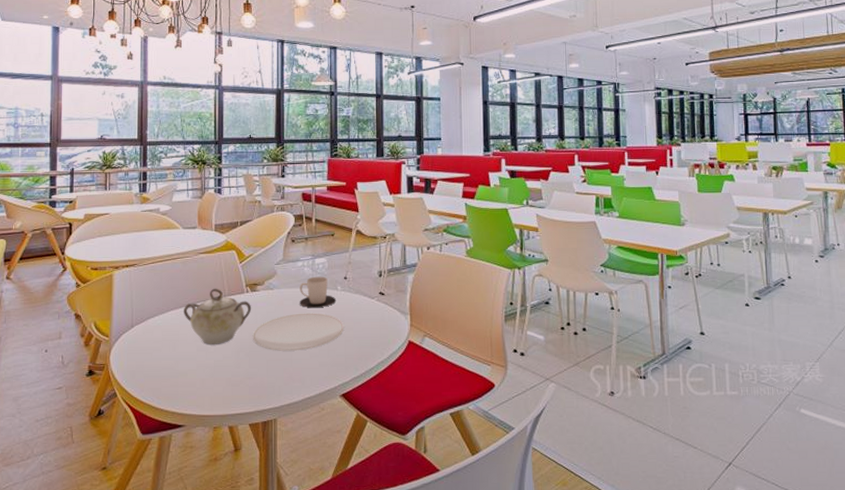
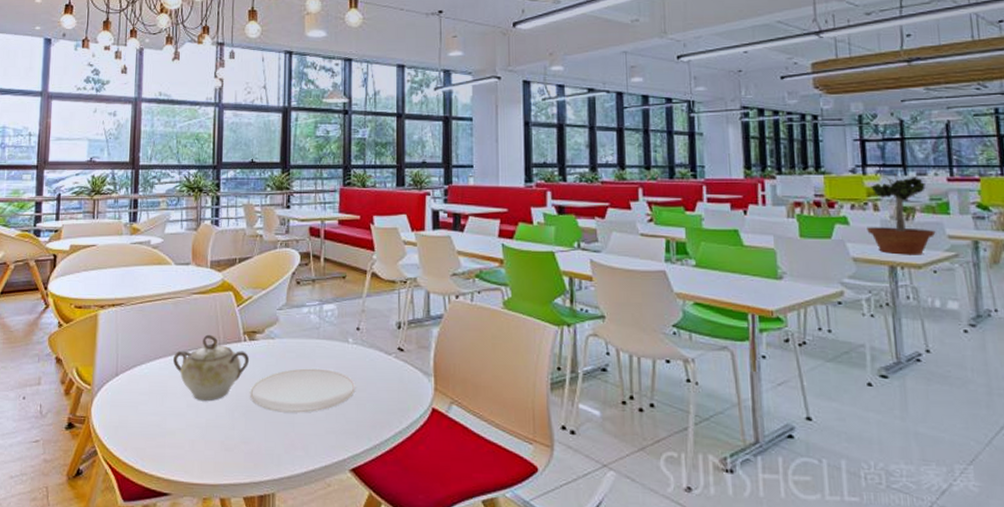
cup: present [300,276,336,308] -> none [304,325,346,363]
potted tree: none [748,138,797,204] -> present [867,171,936,255]

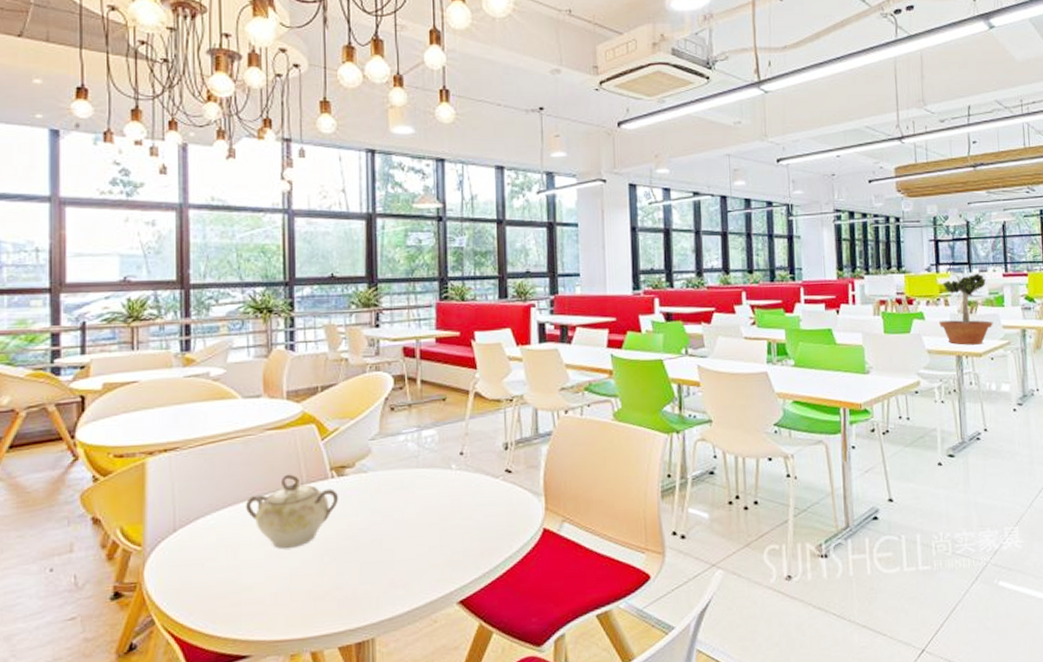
plate: present [249,368,356,413] -> none [340,499,461,551]

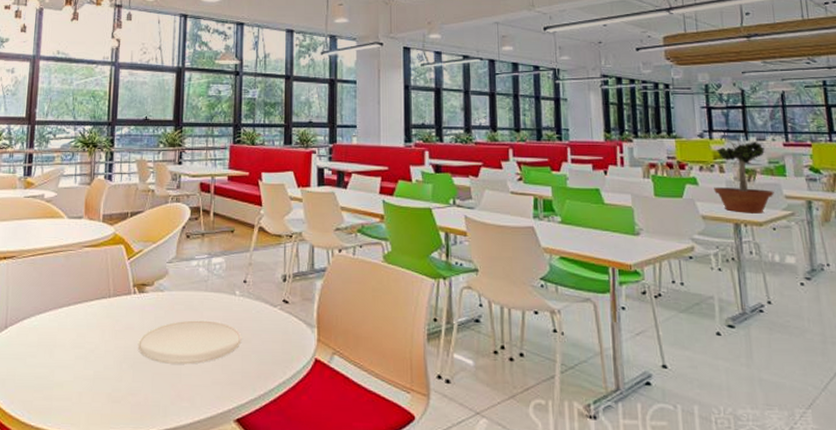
sugar bowl: present [246,474,339,548] -> none [63,287,139,352]
plate: none [340,499,461,551] -> present [137,320,242,365]

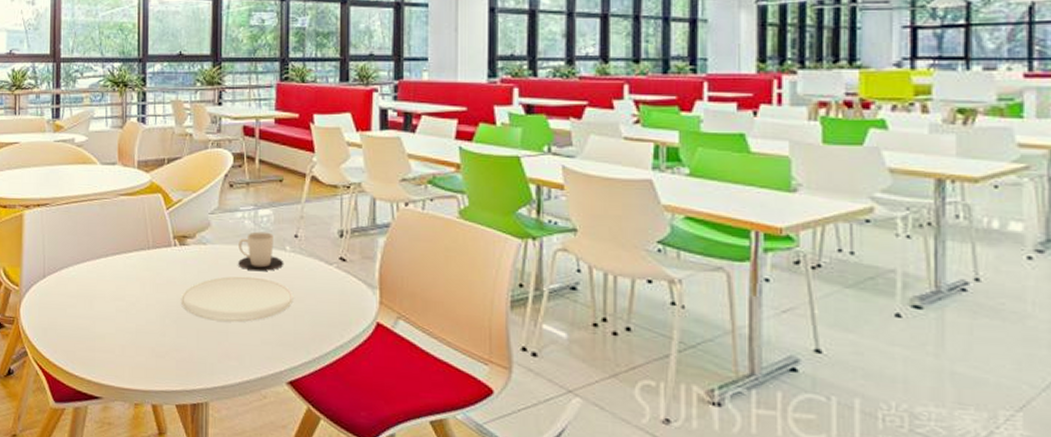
cup: none [192,278,233,315] -> present [238,231,283,271]
potted tree: present [714,136,774,214] -> none [911,65,1002,167]

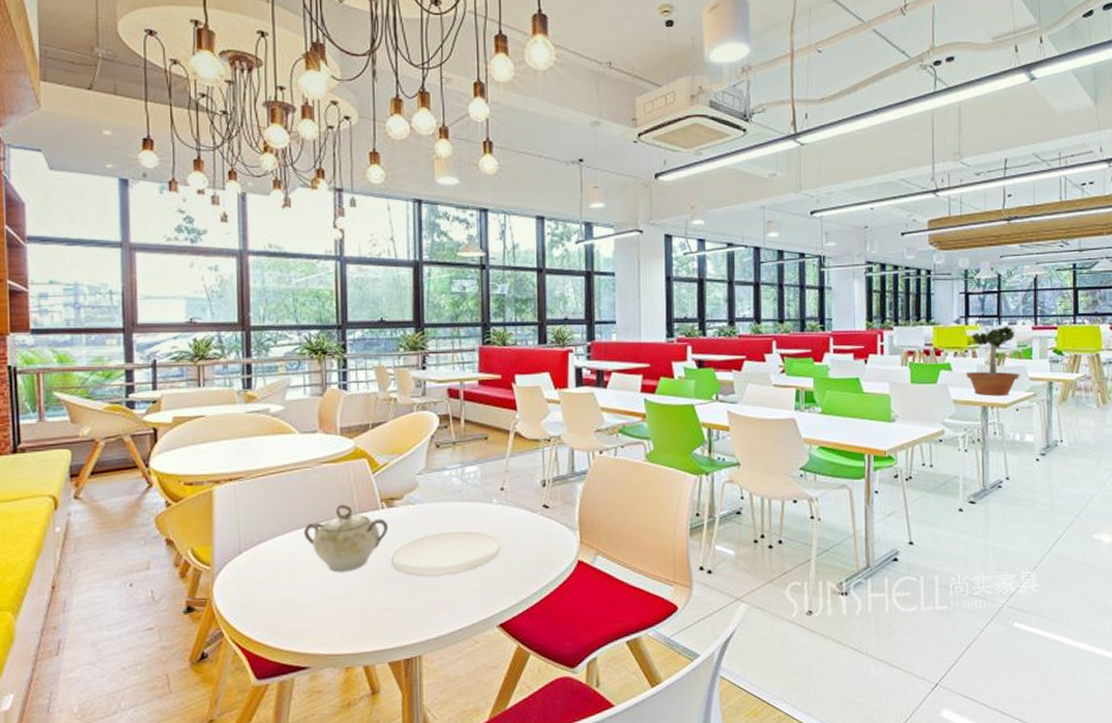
sugar bowl: none [101,238,181,306] -> present [304,504,389,571]
cup: present [238,231,283,271] -> none [447,487,490,525]
potted tree: none [911,65,1002,167] -> present [966,321,1020,396]

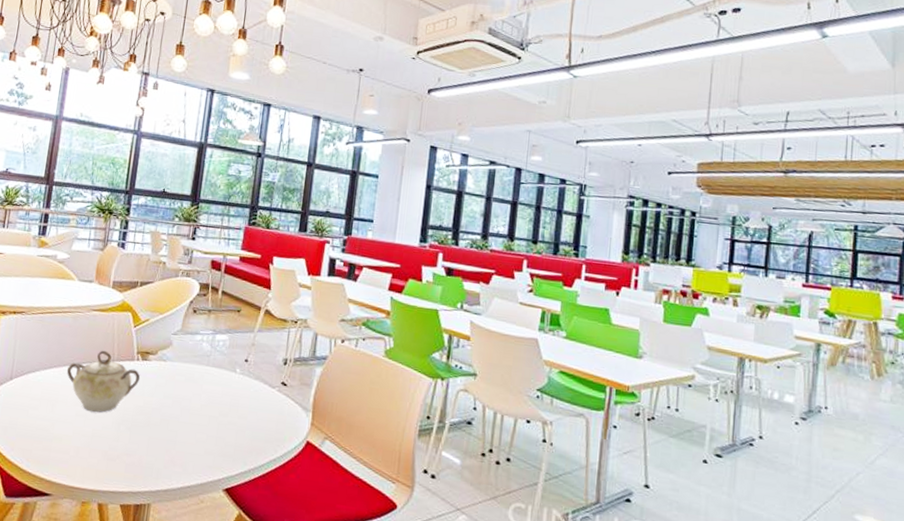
plate: present [390,530,502,577] -> none [136,391,239,433]
potted tree: present [966,321,1020,396] -> none [724,272,785,351]

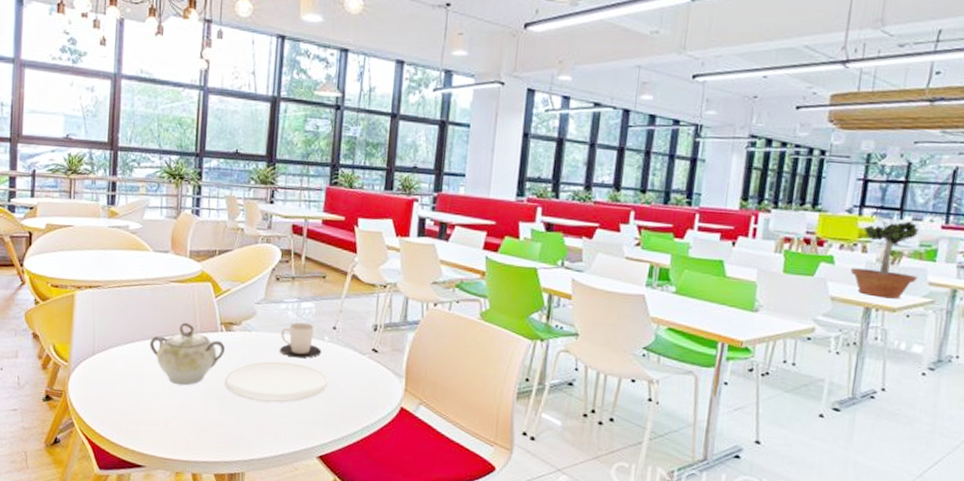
plate: none [136,391,239,433] -> present [223,361,329,403]
cup: none [193,354,233,389] -> present [280,322,321,358]
potted tree: none [724,272,785,351] -> present [850,214,919,299]

